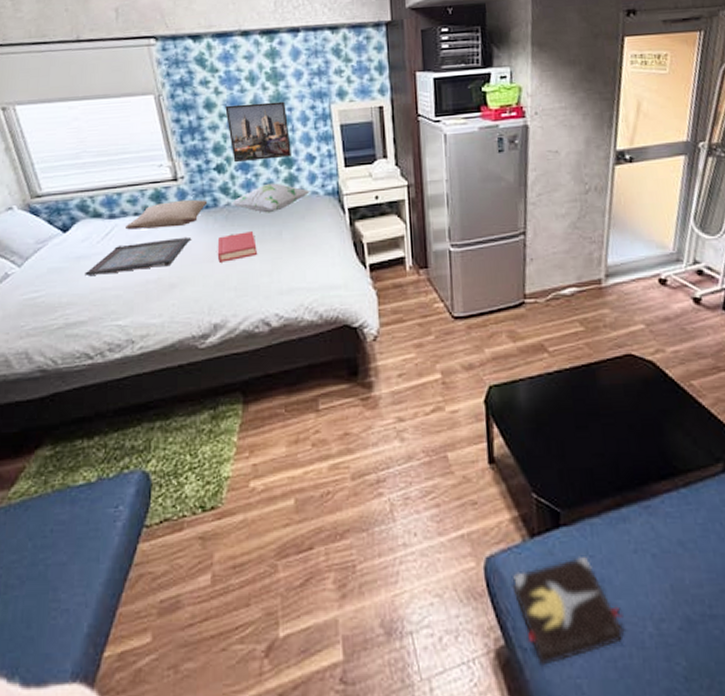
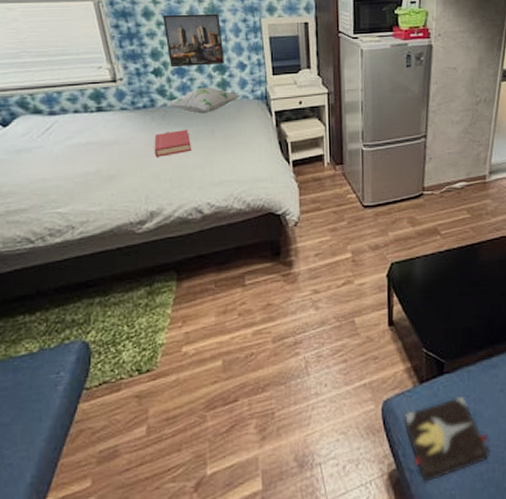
serving tray: present [85,236,192,275] -> none [25,133,130,167]
pillow: present [126,199,208,230] -> none [66,99,145,126]

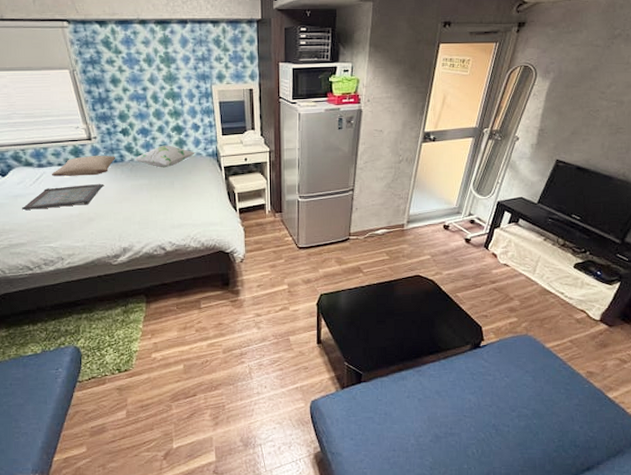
serving tray: none [25,133,130,167] -> present [22,183,104,210]
pillow: none [66,99,145,126] -> present [52,155,116,176]
hardback book: present [154,130,191,157] -> none [124,181,155,203]
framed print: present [163,13,225,68] -> none [128,81,182,128]
hardback book: present [404,397,490,483] -> none [327,400,397,462]

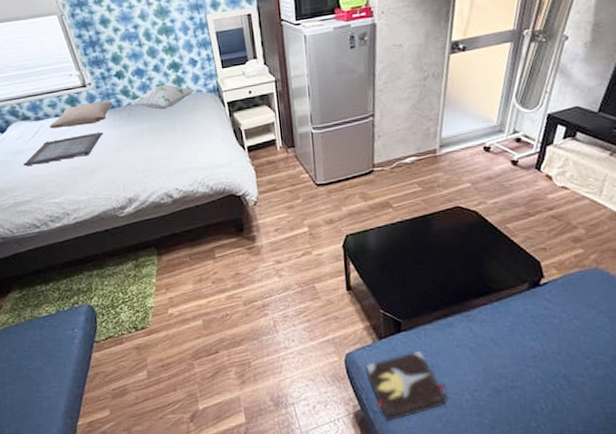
hardback book: none [327,400,397,462] -> present [365,351,448,422]

